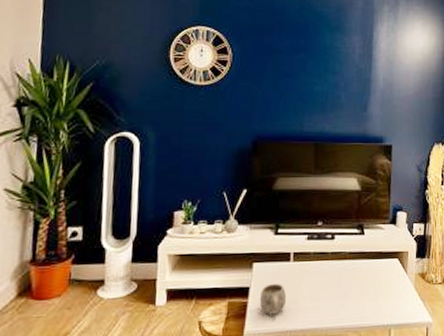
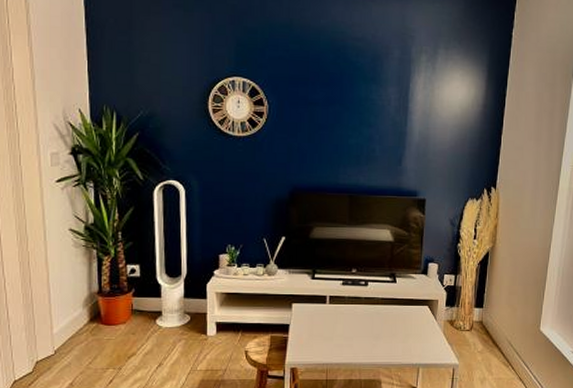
mug: present [259,283,286,315] -> none [298,322,322,349]

